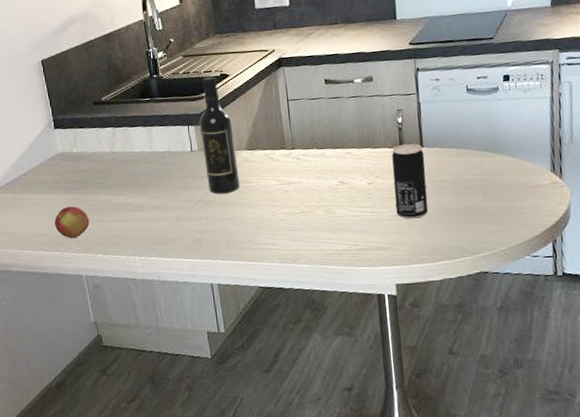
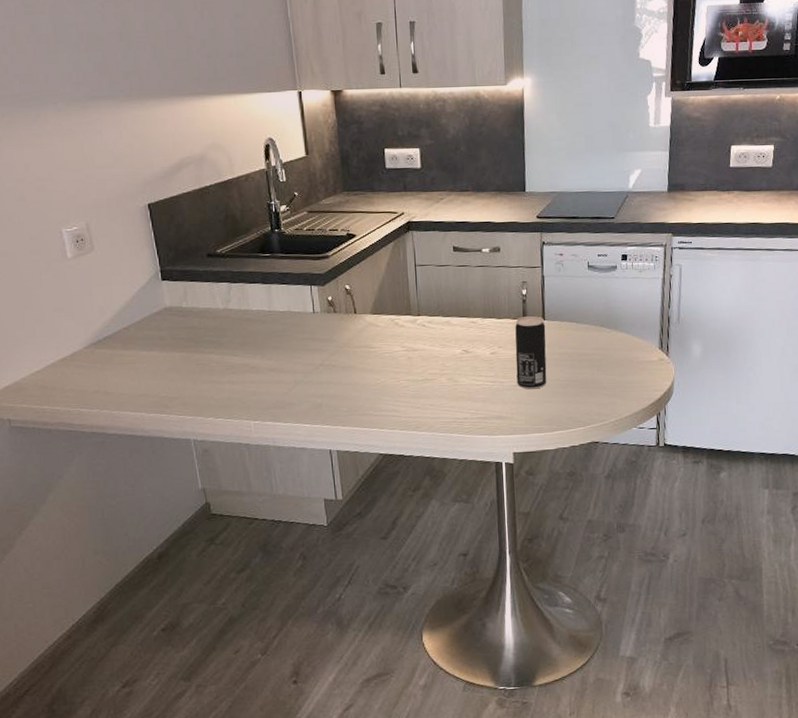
apple: present [55,206,90,239] -> none [160,365,200,400]
wine bottle: present [199,76,240,194] -> none [322,235,363,358]

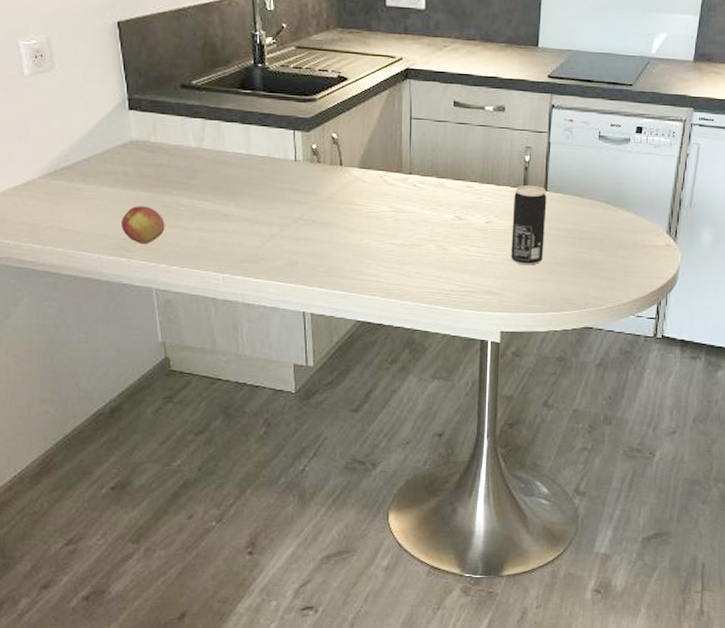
apple: none [160,365,200,400] -> present [121,206,165,245]

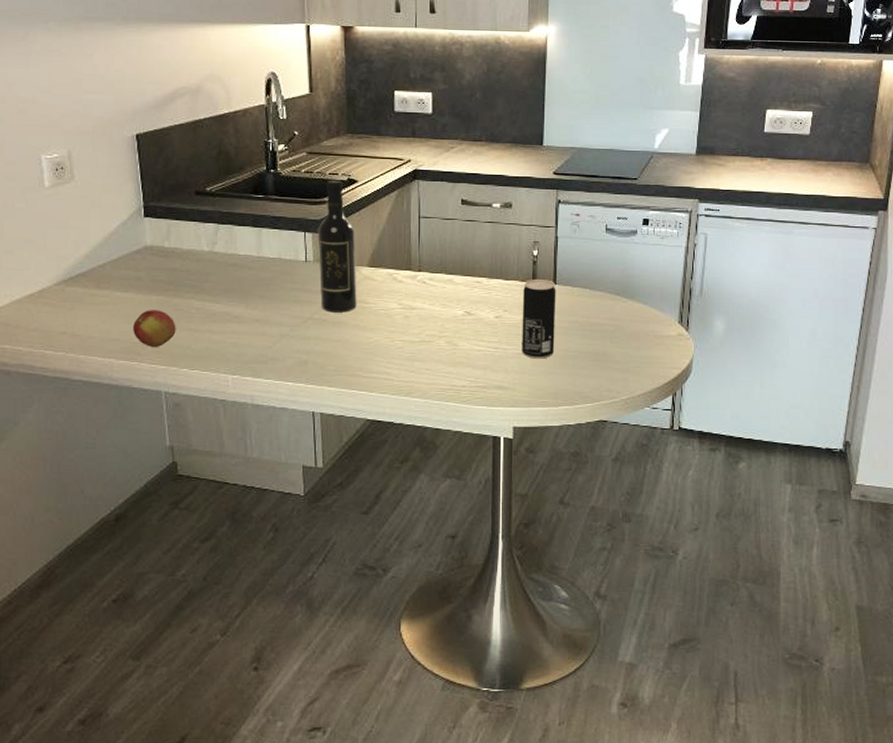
wine bottle: none [307,76,347,214] -> present [317,180,357,313]

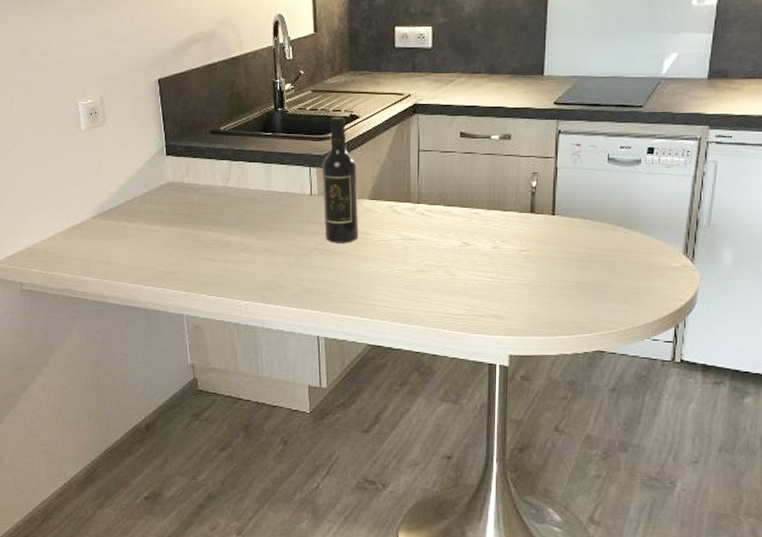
apple: present [133,310,176,348] -> none [158,241,195,275]
beverage can: present [522,279,556,359] -> none [519,210,555,289]

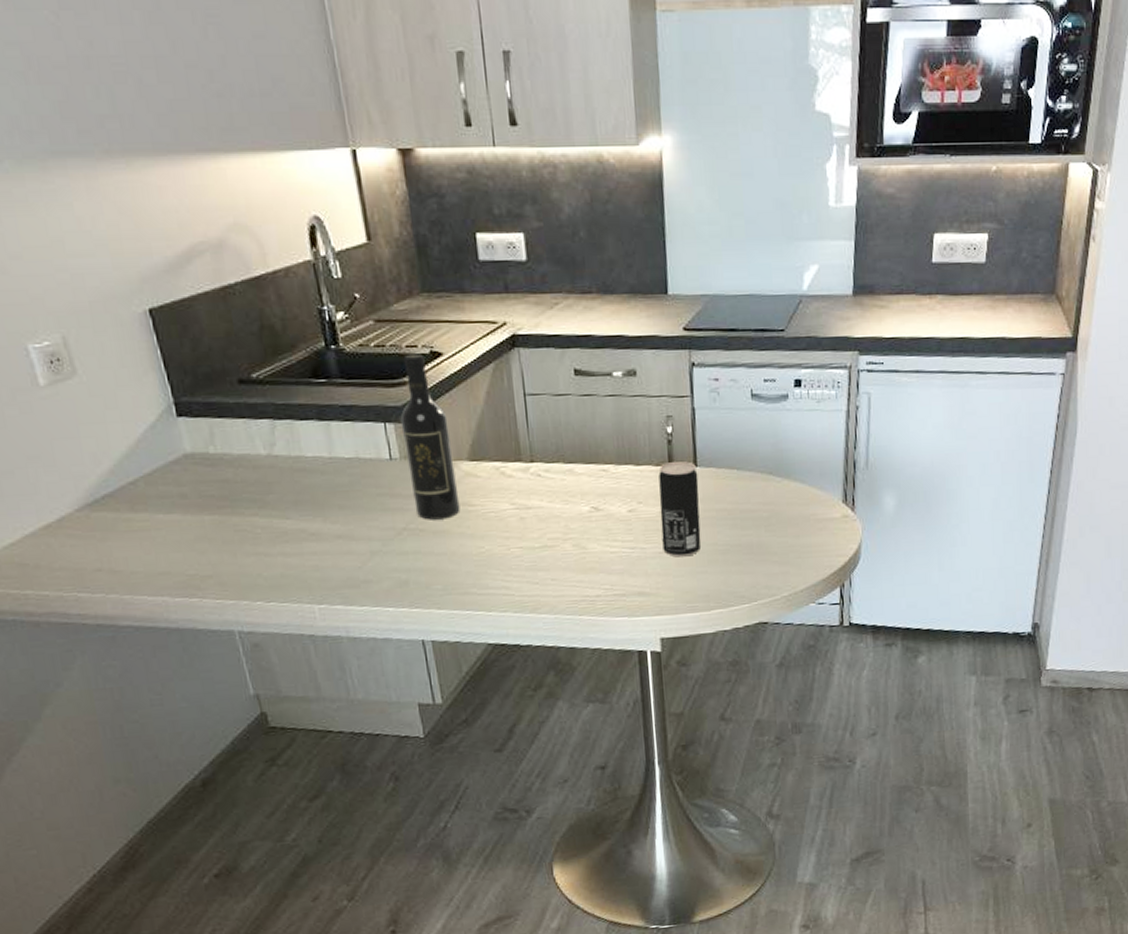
beverage can: none [519,210,555,289] -> present [658,461,701,557]

